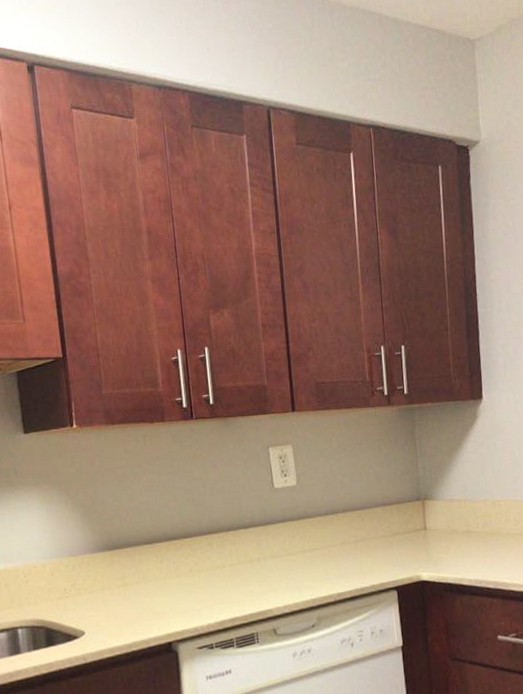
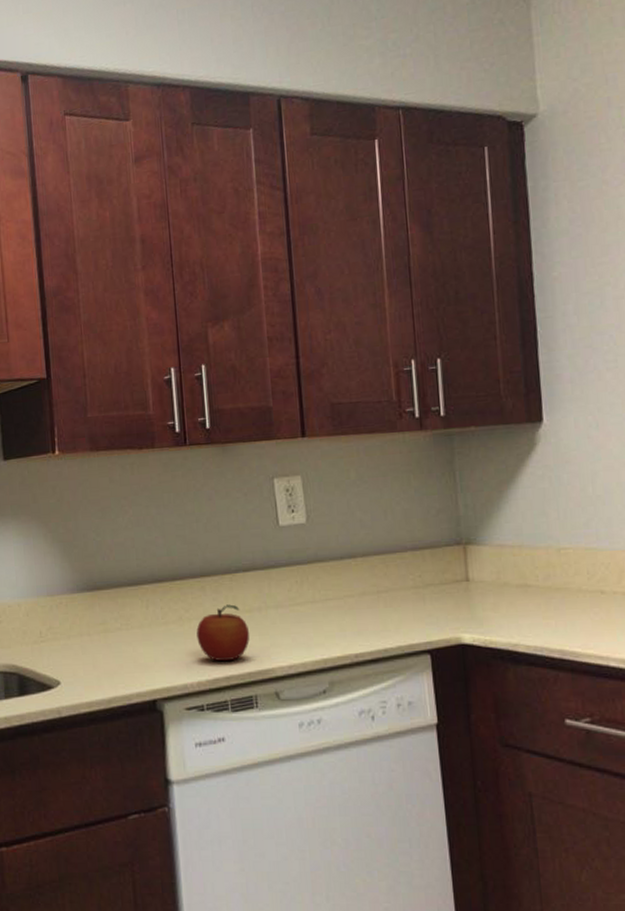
fruit: none [205,557,251,606] -> present [196,604,250,661]

